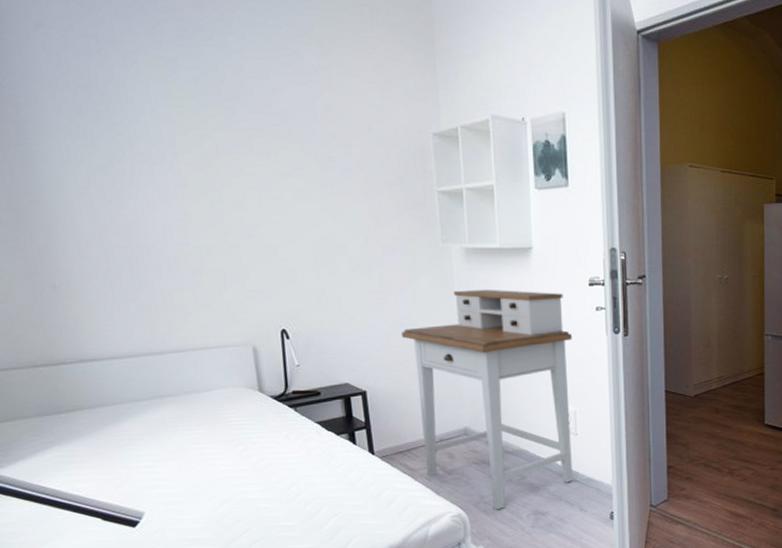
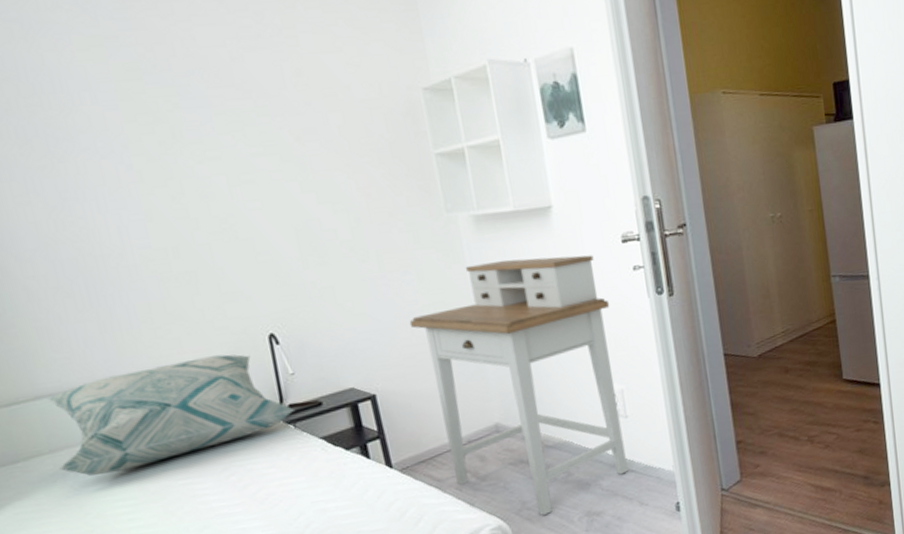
decorative pillow: none [90,342,298,432] -> present [47,354,296,476]

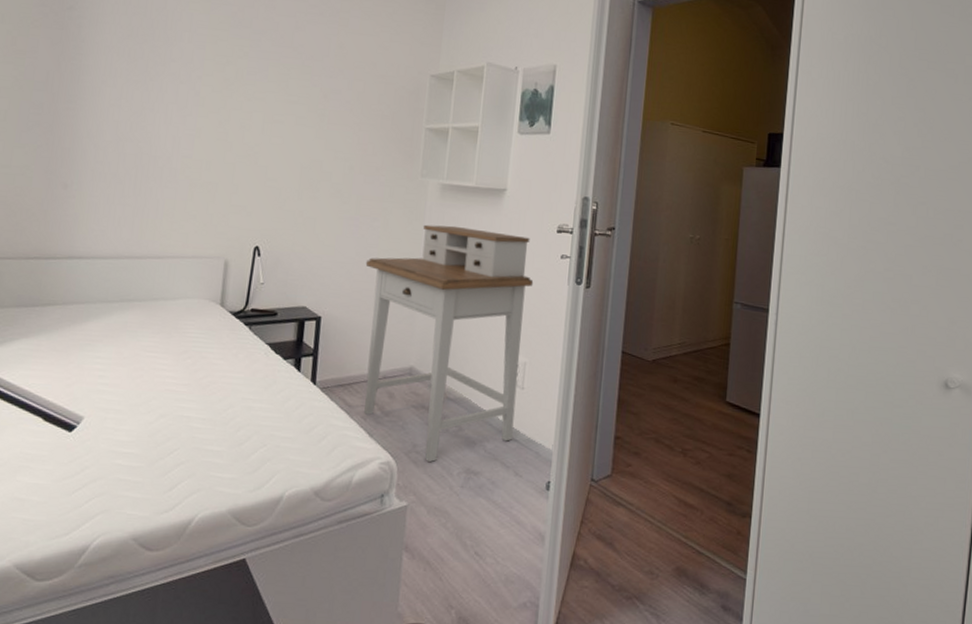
decorative pillow: present [47,354,296,476] -> none [64,252,255,333]

